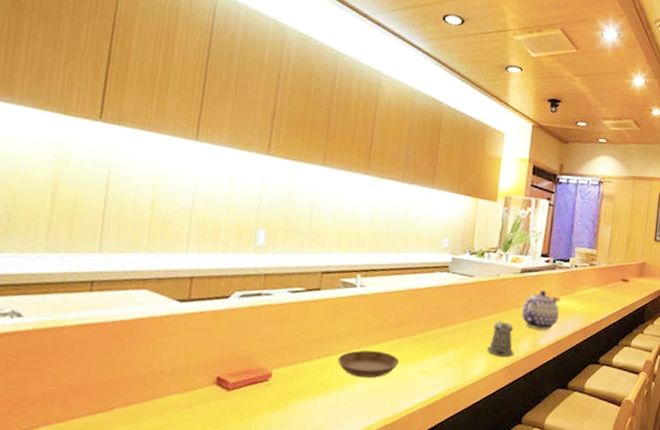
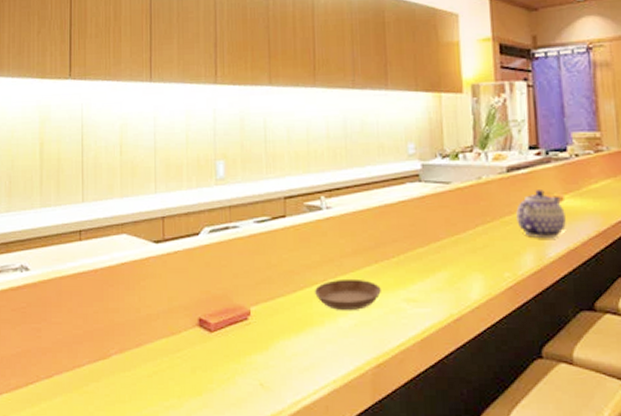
pepper shaker: present [486,321,515,358] -> none [481,232,517,276]

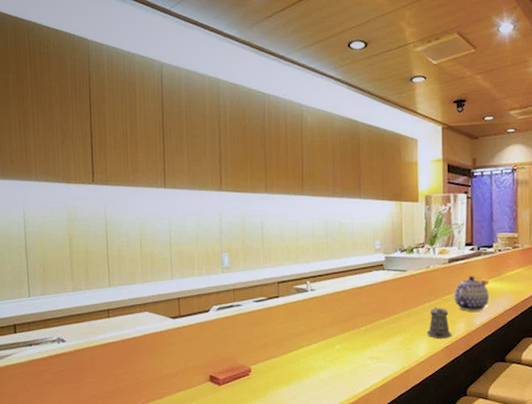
saucer: present [314,278,381,311] -> none [301,343,352,367]
pepper shaker: none [481,232,517,276] -> present [426,307,452,339]

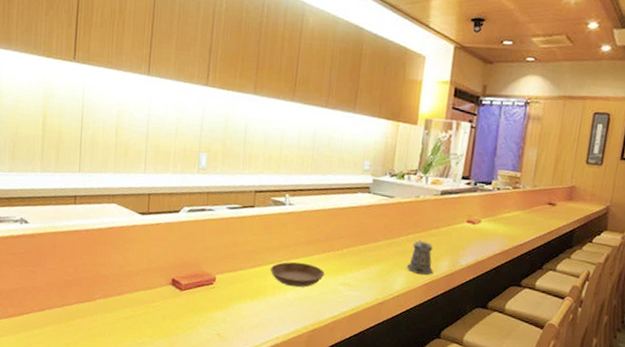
saucer: none [301,343,352,367] -> present [270,262,324,288]
teapot: present [454,276,489,312] -> none [441,212,480,251]

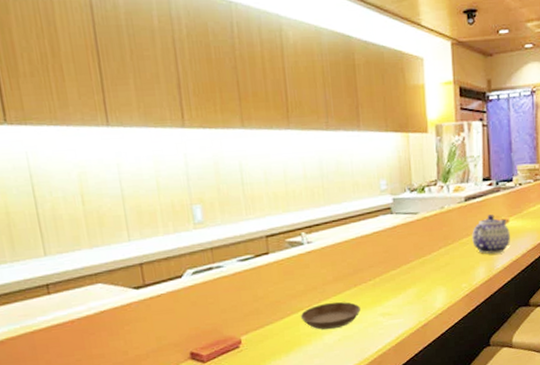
pepper shaker: present [406,240,434,276] -> none [443,252,472,288]
teapot: none [441,212,480,251] -> present [472,214,510,254]

